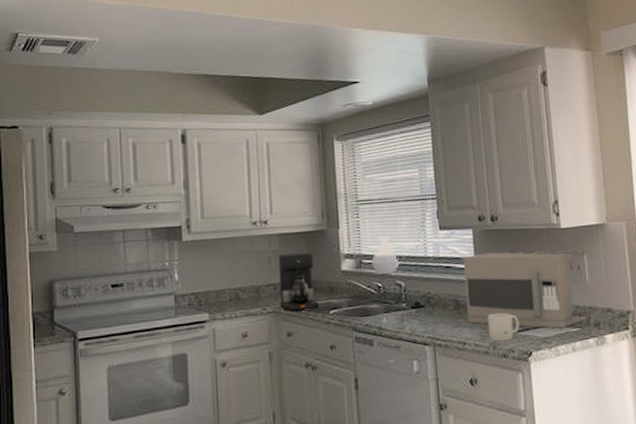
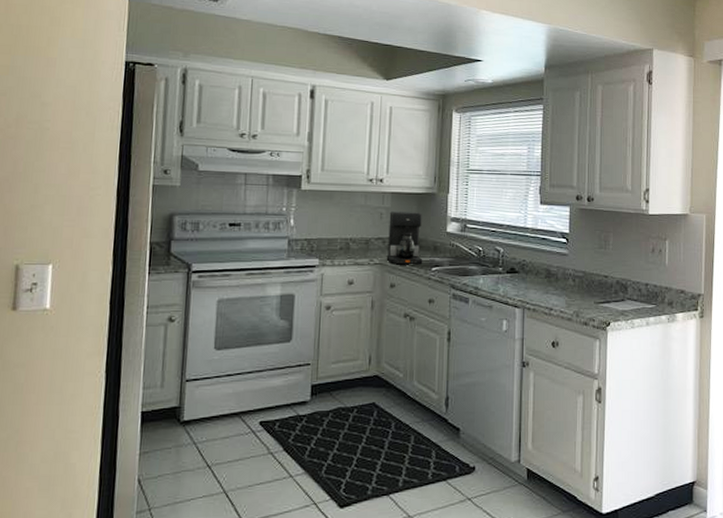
soap dispenser: present [371,236,400,274] -> none [475,204,501,239]
microwave: present [463,251,587,329] -> none [556,229,662,304]
mug: present [487,312,520,342] -> none [574,284,602,310]

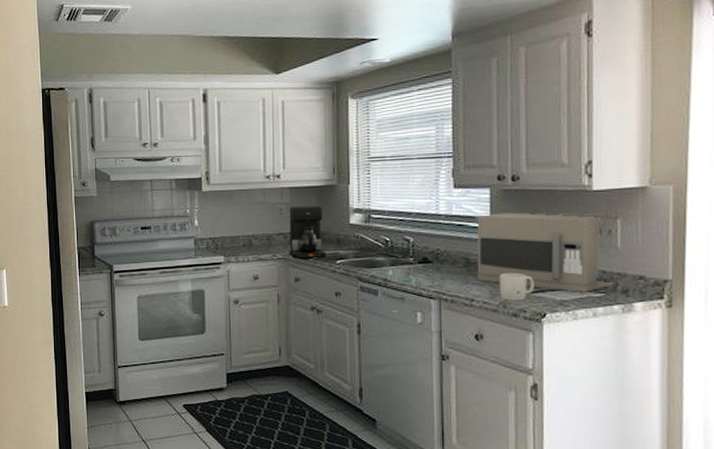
microwave: none [556,229,662,304] -> present [477,212,614,292]
mug: none [574,284,602,310] -> present [499,273,534,301]

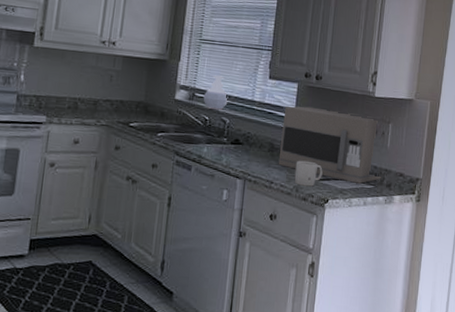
coffee maker: present [289,204,327,259] -> none [113,74,152,130]
soap dispenser: none [380,192,409,229] -> present [203,75,229,110]

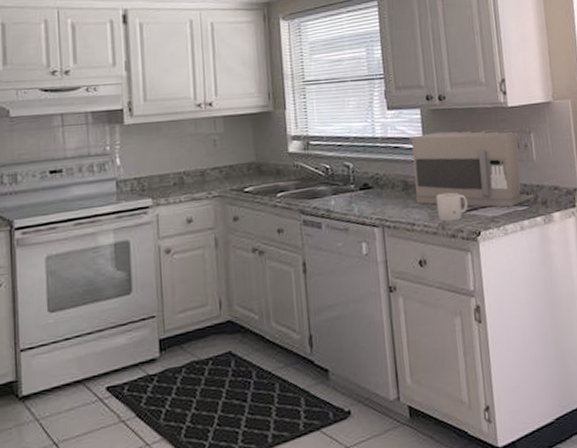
soap dispenser: present [203,75,229,110] -> none [319,116,348,156]

